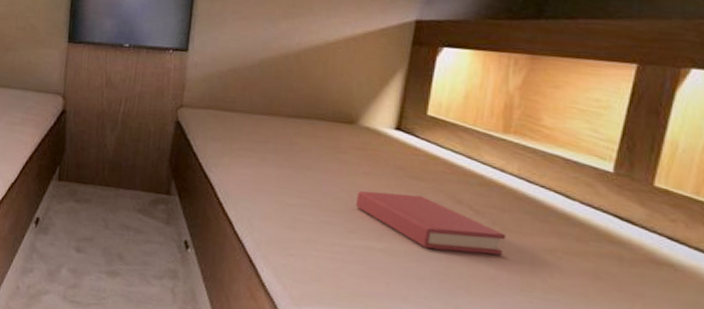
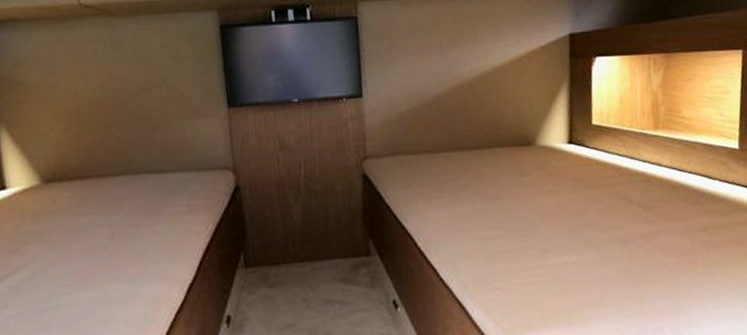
hardback book: present [355,190,506,255] -> none [545,203,671,252]

